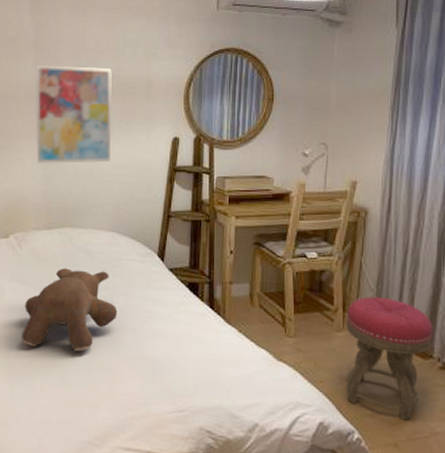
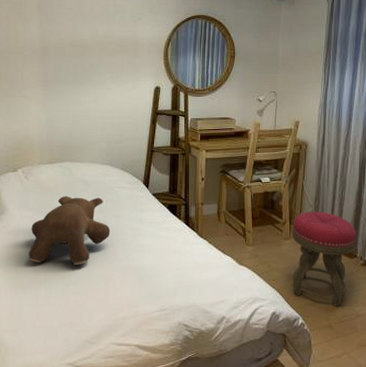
wall art: present [35,65,112,163] -> none [39,26,105,108]

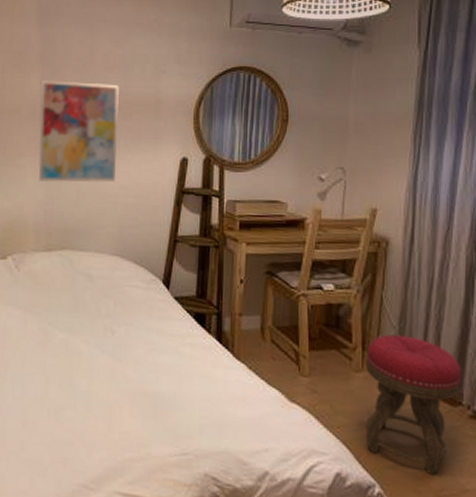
teddy bear: present [29,196,110,265] -> none [16,293,119,384]
wall art: none [39,26,105,108] -> present [38,80,119,182]

